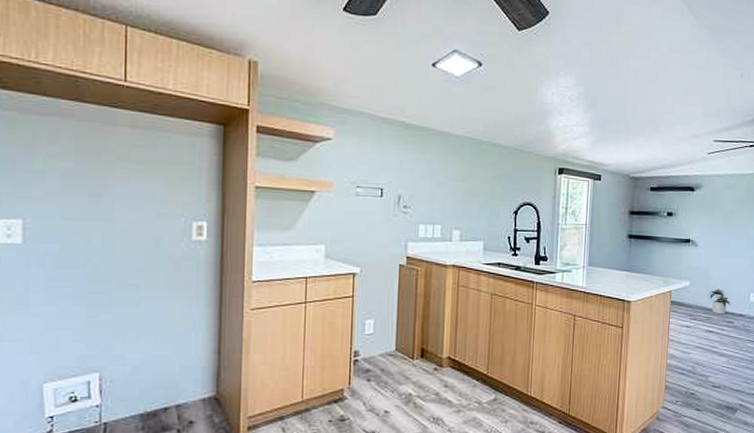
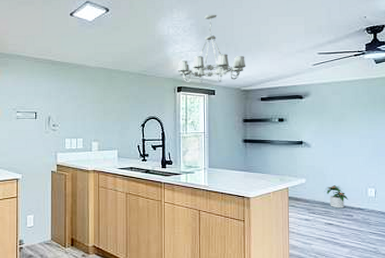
chandelier: none [560,82,638,166] -> present [177,14,246,83]

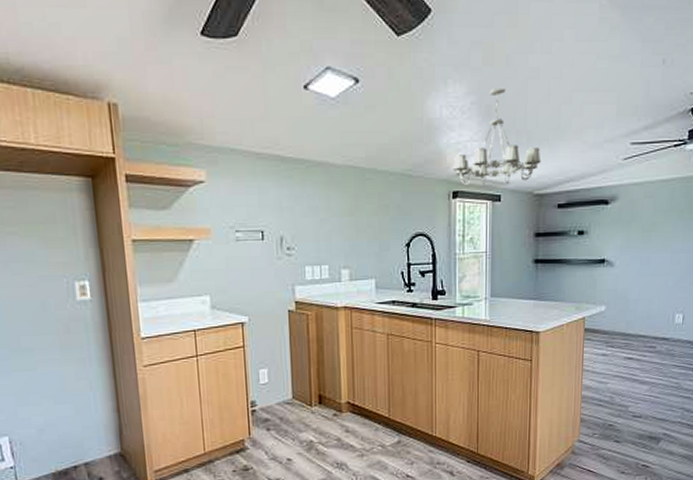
potted plant: present [324,185,349,209] -> none [626,312,653,340]

